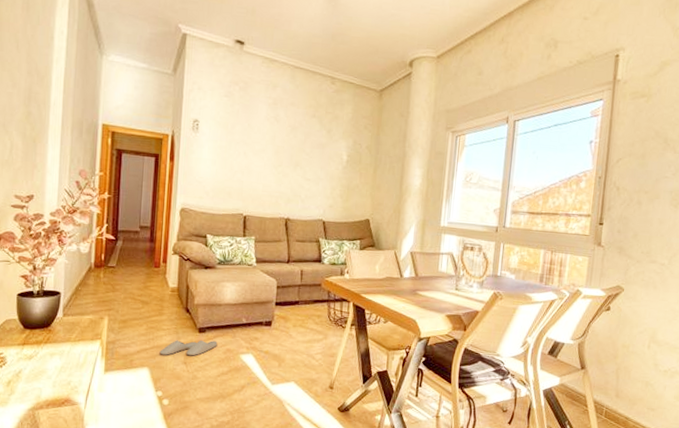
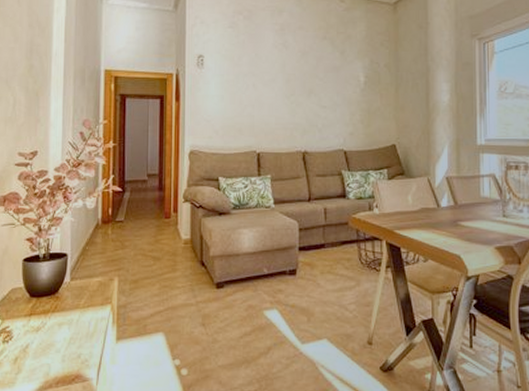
slippers: present [159,340,218,356] -> none [175,296,238,317]

